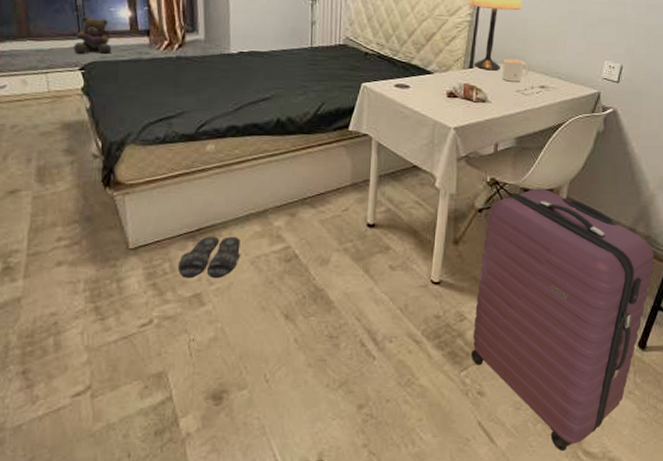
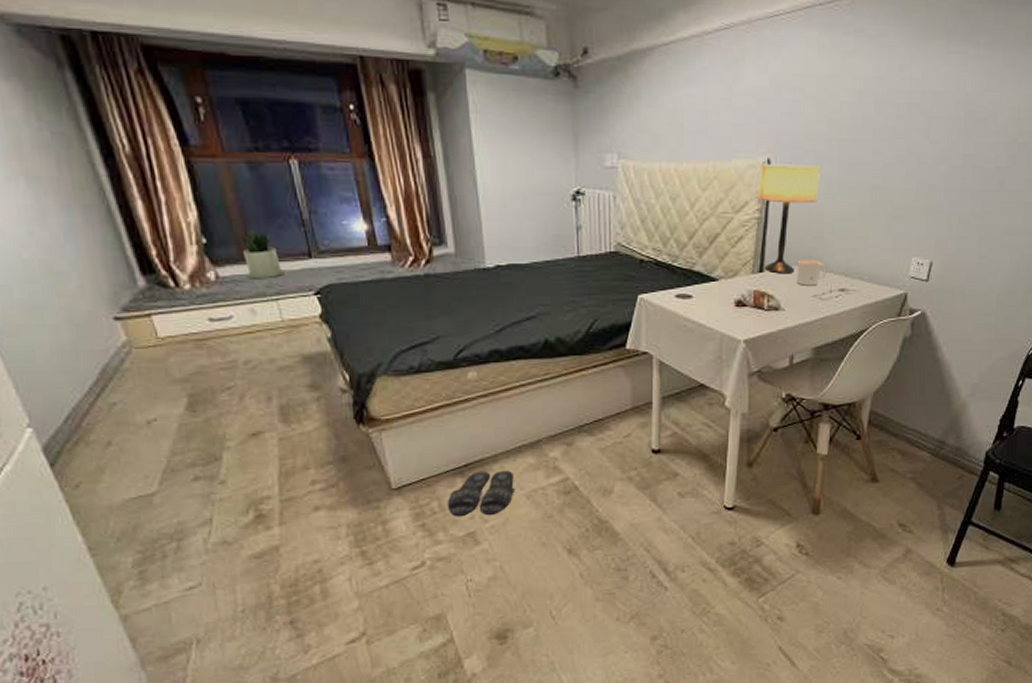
planter: none [20,11,56,55] -> present [238,229,285,279]
teddy bear: present [73,15,112,54] -> none [304,231,350,276]
suitcase: present [470,188,655,452] -> none [769,402,966,671]

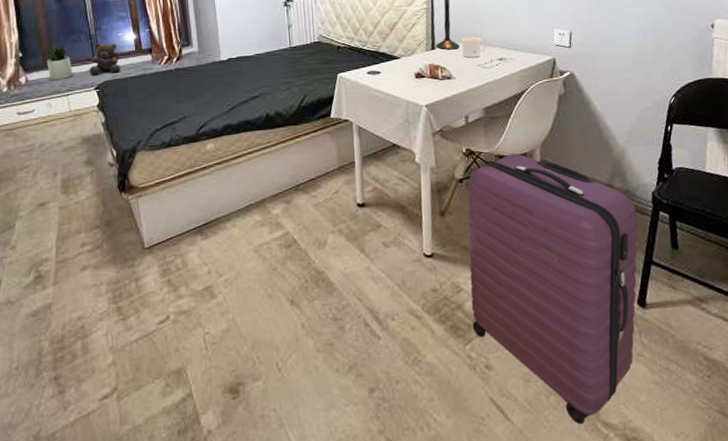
teddy bear: none [304,231,350,276] -> present [89,42,121,76]
slippers: present [448,470,516,517] -> none [189,227,245,272]
suitcase: none [769,402,966,671] -> present [468,153,638,425]

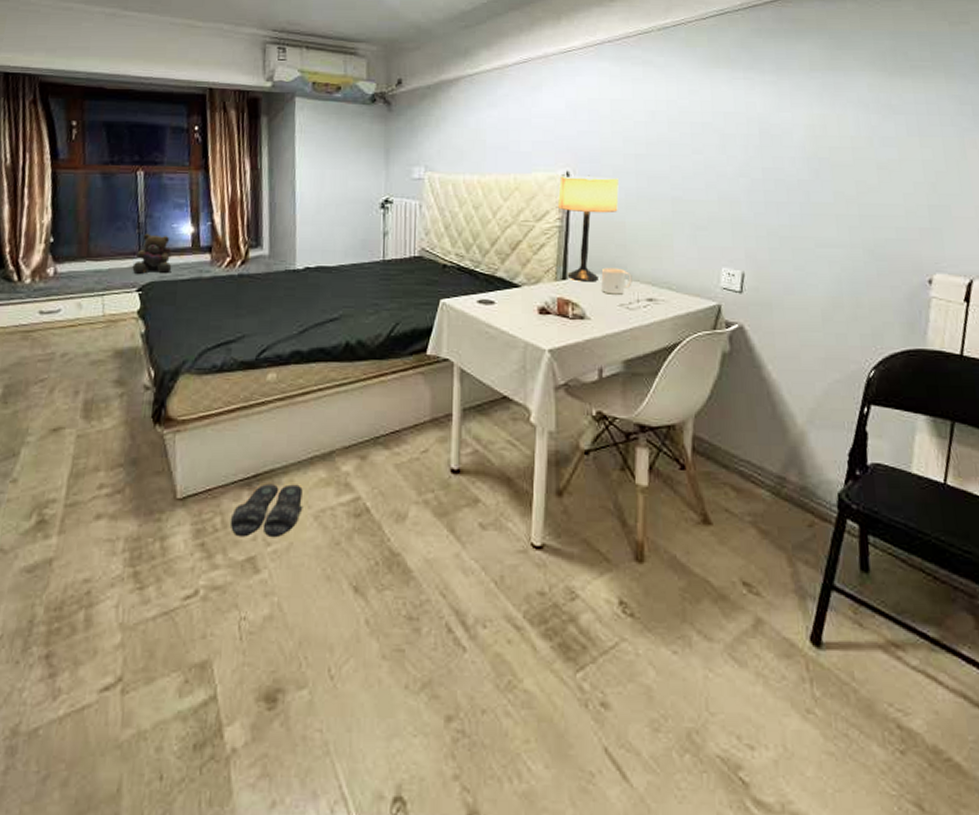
planter: present [45,44,75,81] -> none [80,230,115,276]
slippers: none [189,227,245,272] -> present [231,483,303,537]
suitcase: present [468,153,638,425] -> none [587,423,817,799]

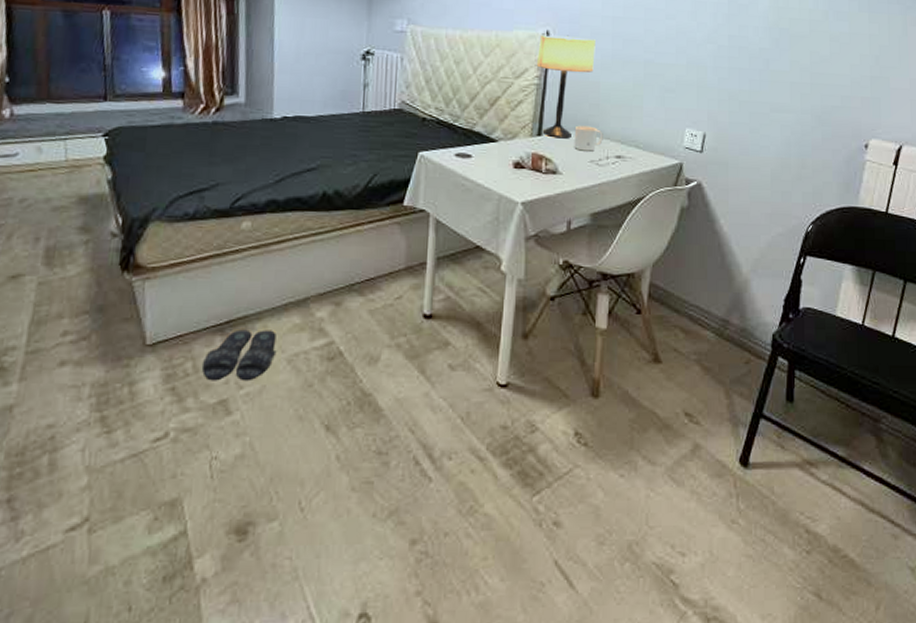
teddy bear: present [132,233,172,274] -> none [97,76,141,119]

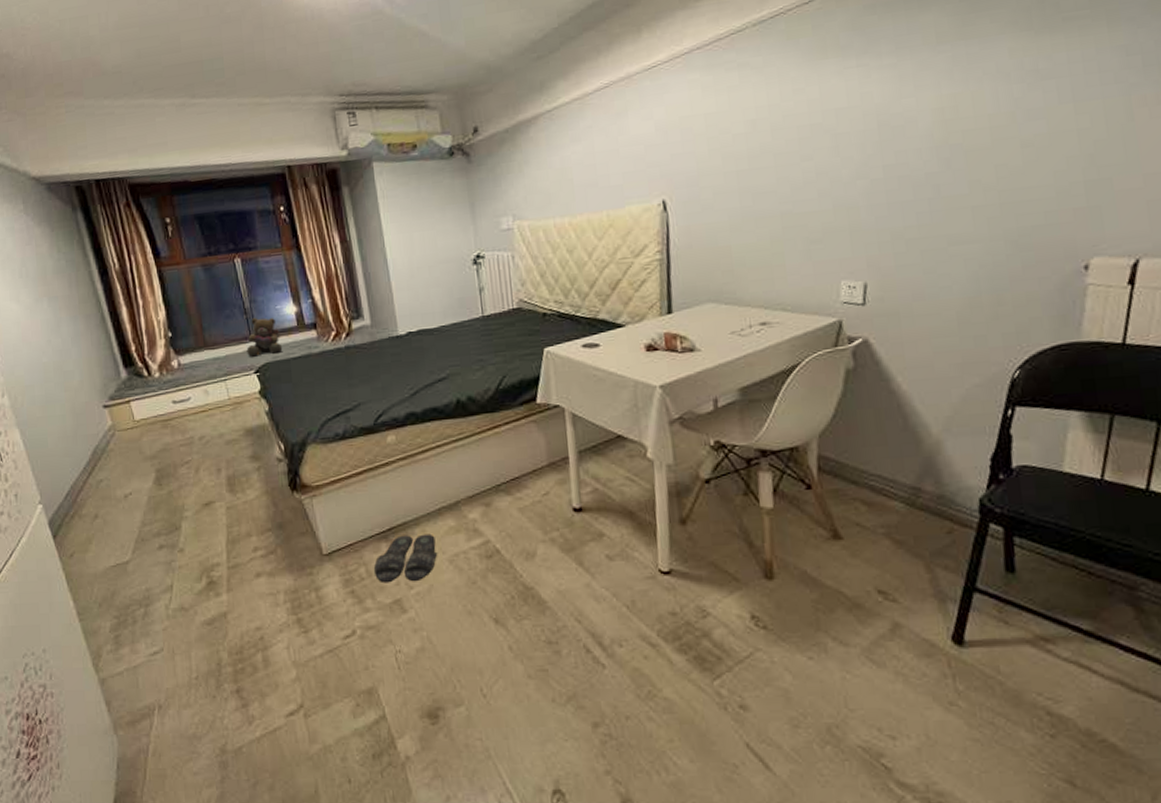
teddy bear: none [97,76,141,119] -> present [246,317,283,357]
table lamp: present [536,35,596,139] -> none [655,200,722,314]
mug: present [574,125,603,152] -> none [708,295,743,324]

